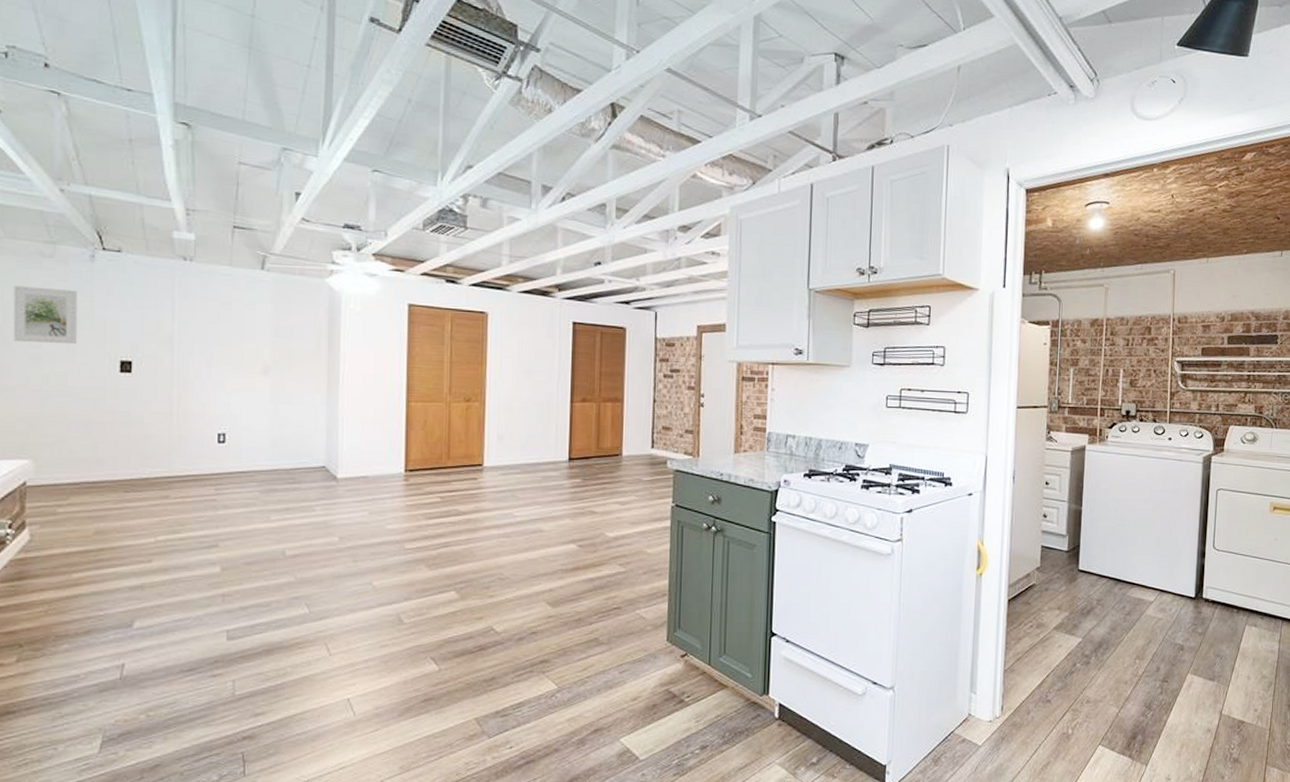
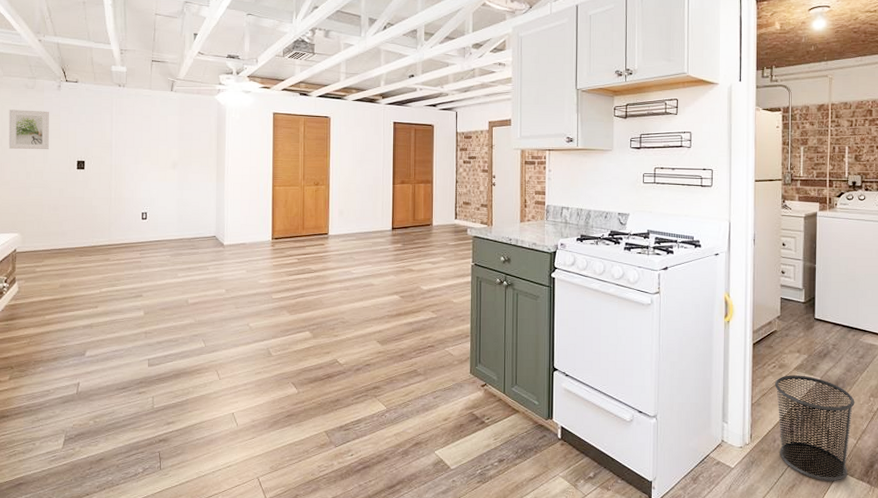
waste bin: none [1030,636,1119,757] -> present [774,375,855,481]

